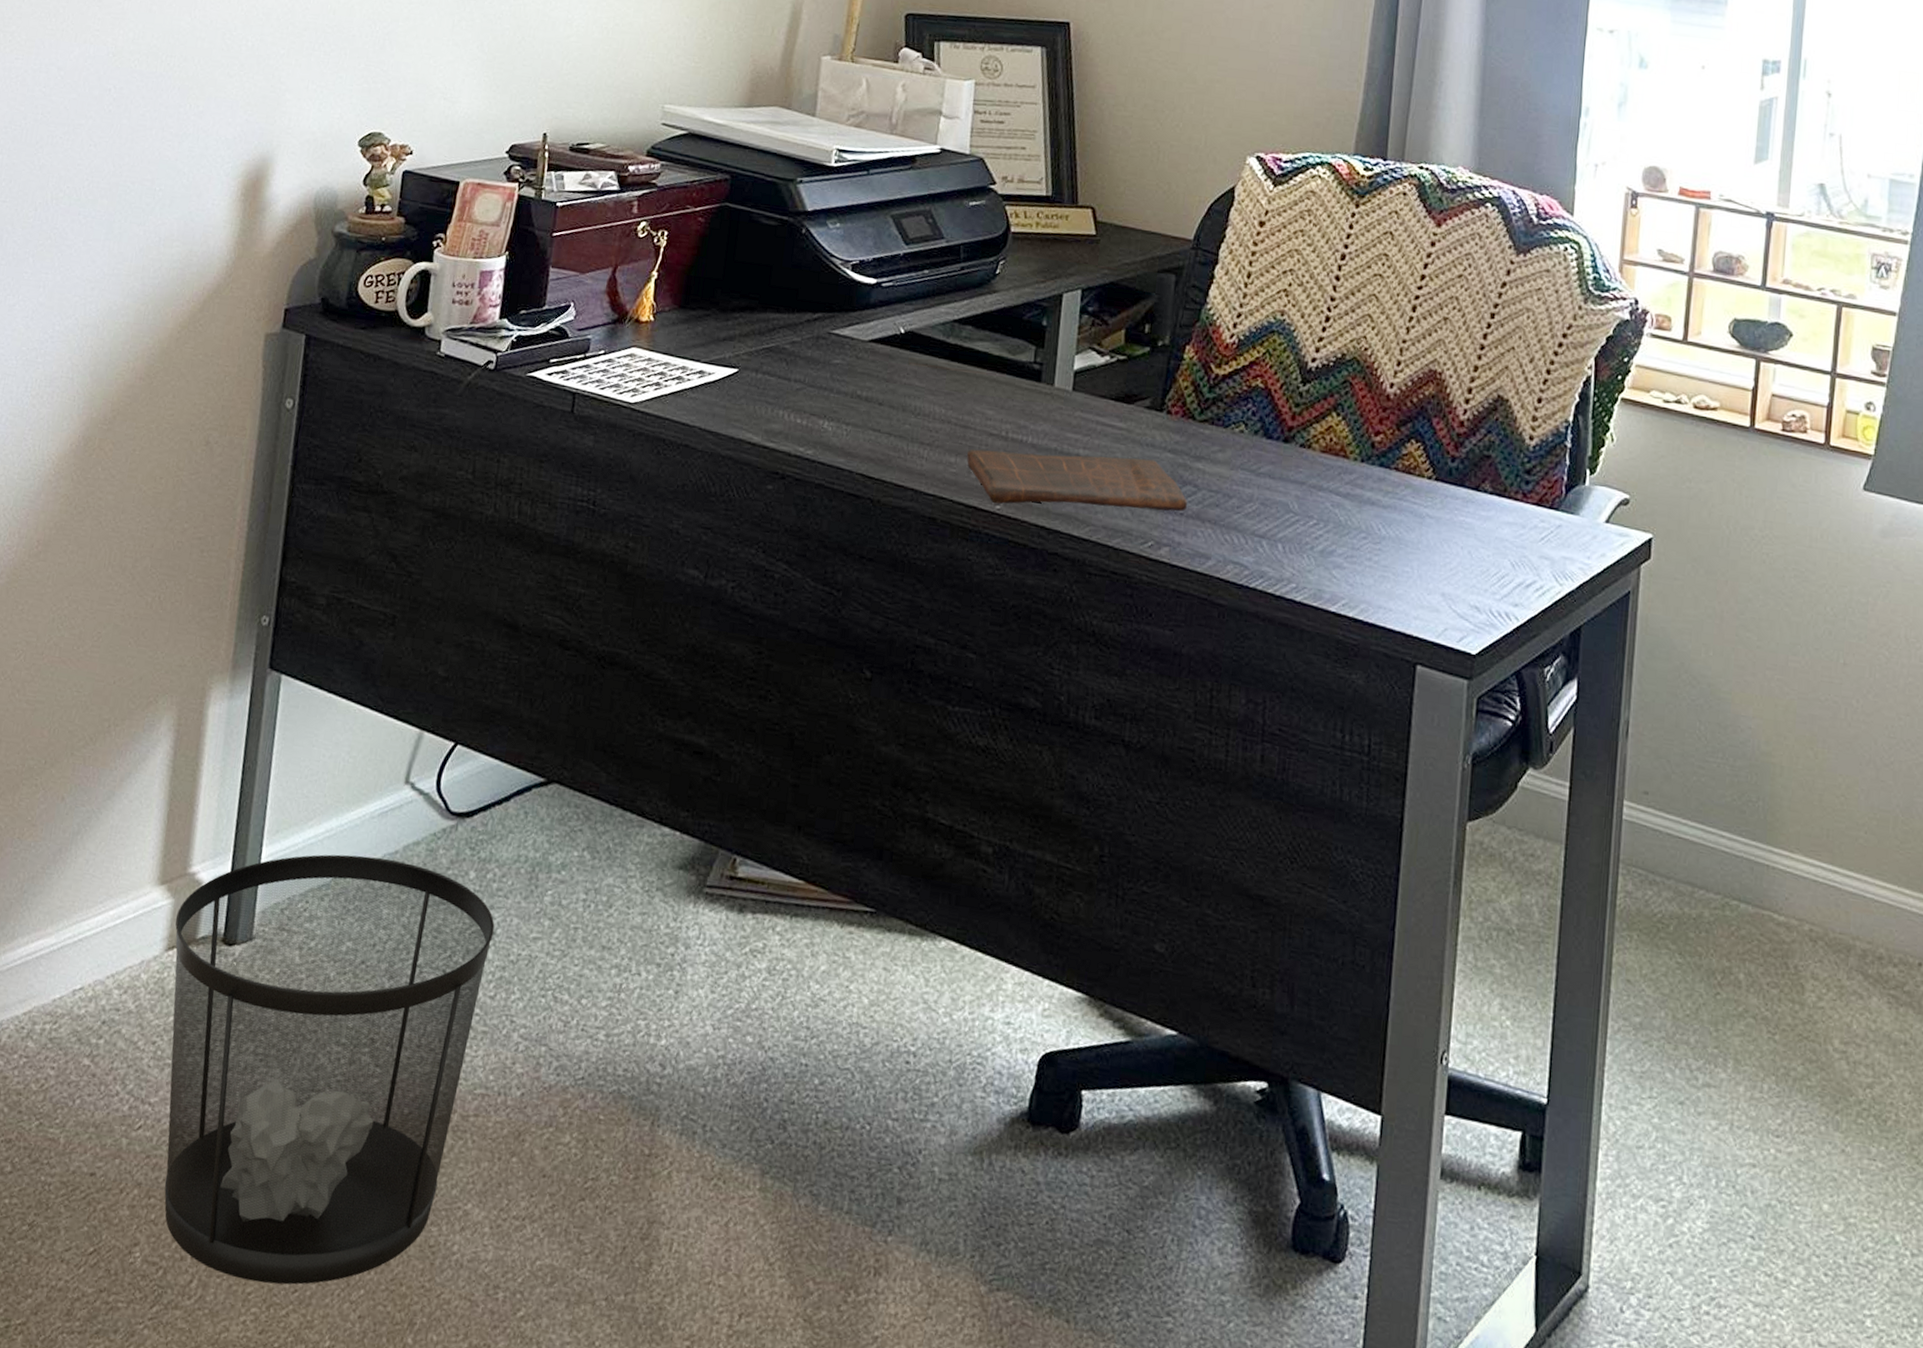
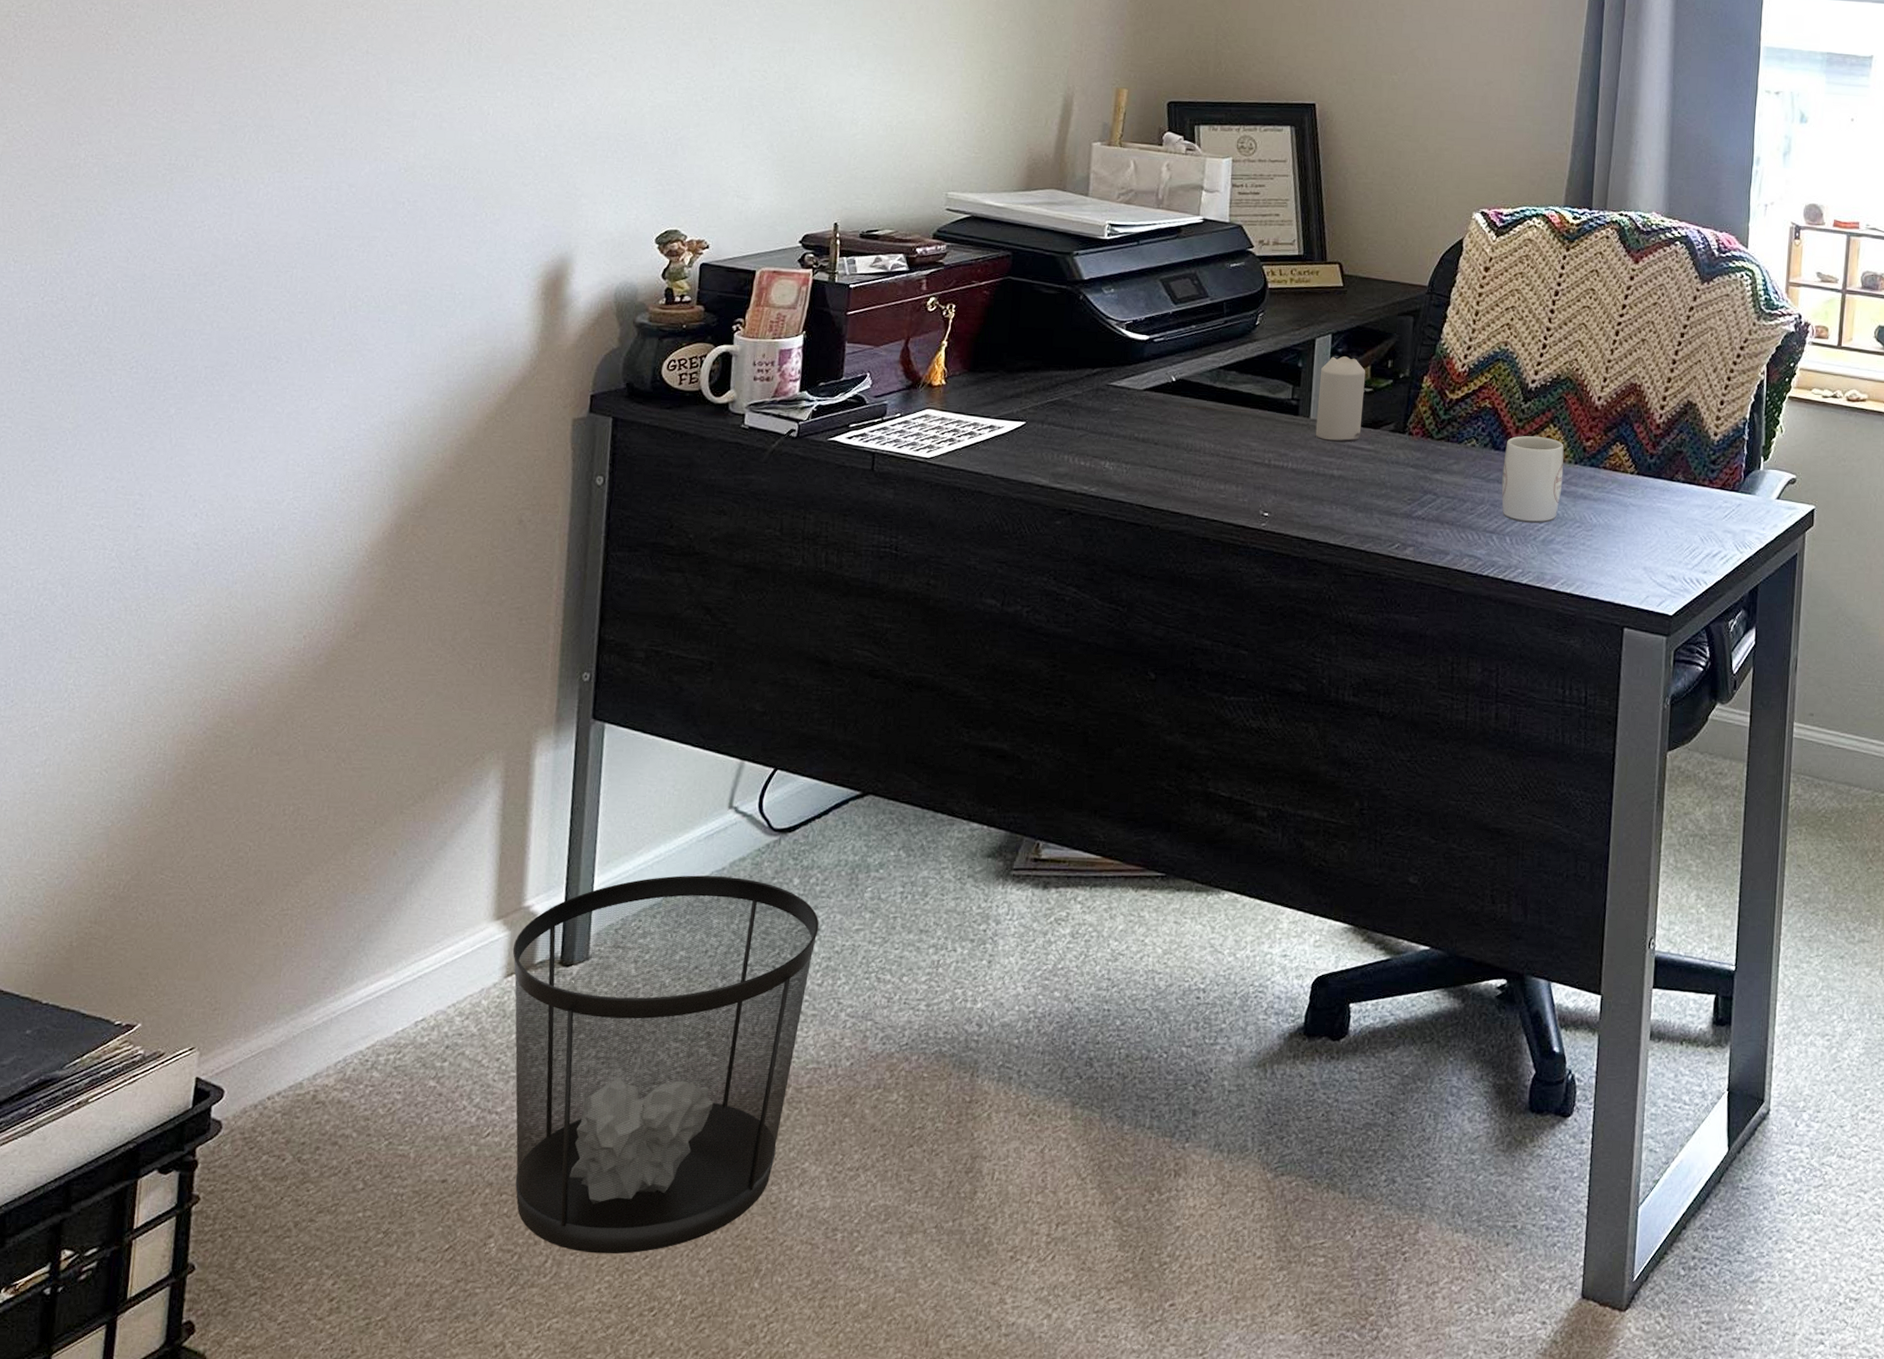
wallet: present [966,449,1187,512] -> none [1234,474,1428,522]
candle: none [1059,316,1120,418] -> present [1315,356,1366,443]
mug: none [1273,423,1349,531] -> present [1501,436,1564,524]

